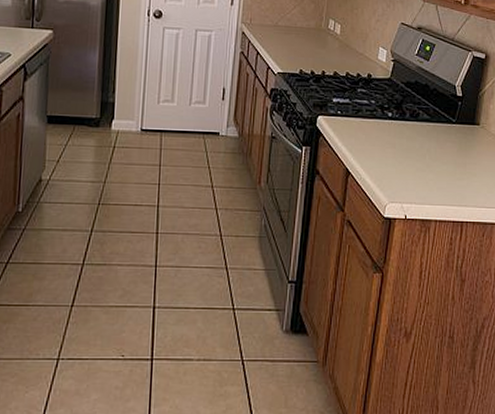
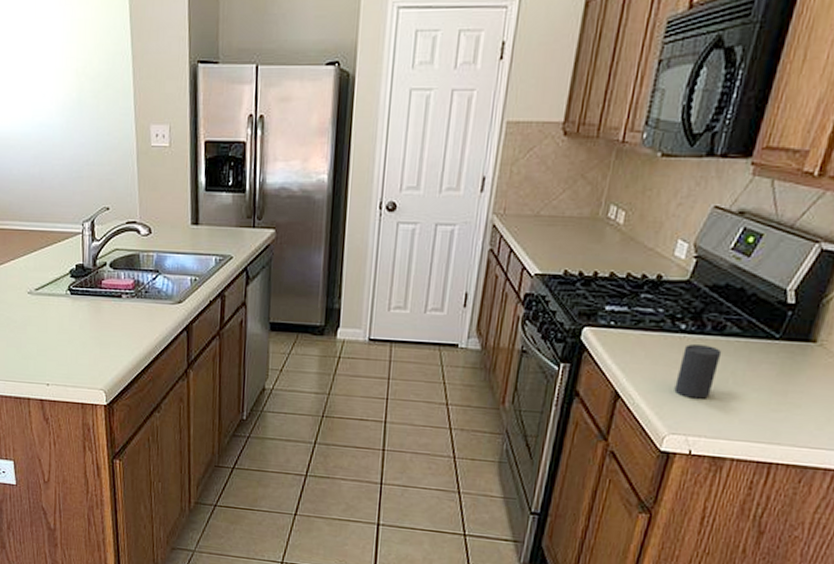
cup: none [389,129,419,172] -> present [674,344,722,399]

